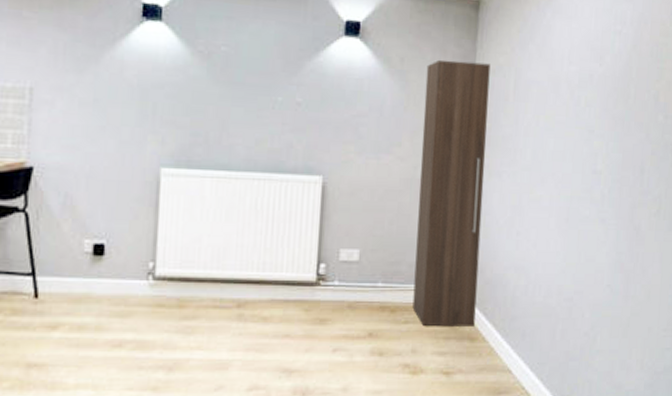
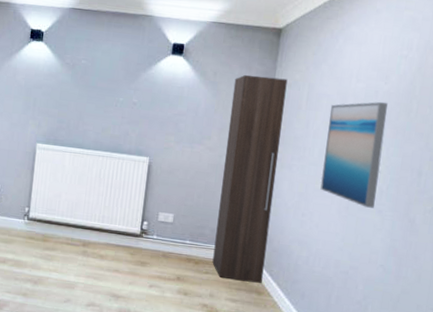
wall art: none [536,87,604,217] -> present [320,101,388,208]

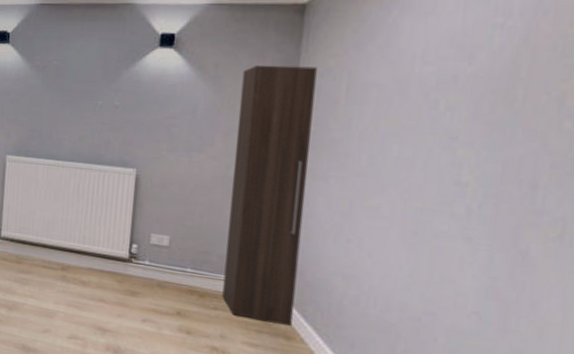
wall art: present [320,101,388,208] -> none [372,89,475,234]

